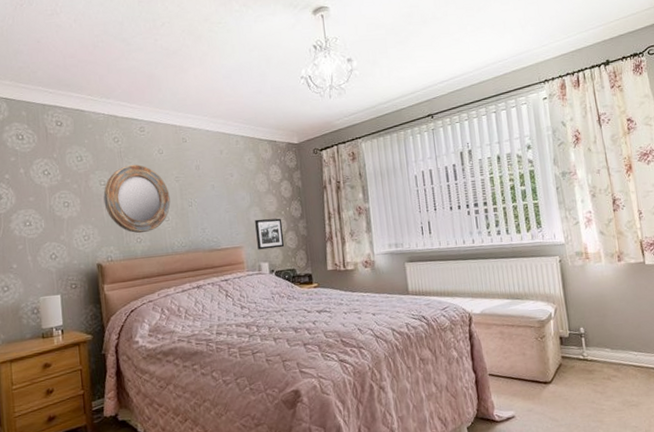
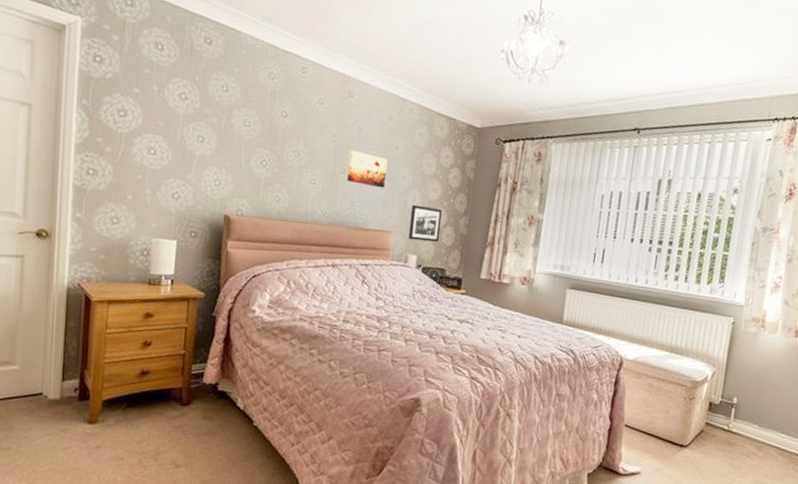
home mirror: present [103,164,171,234] -> none [244,109,322,192]
wall art: none [193,185,229,213] -> present [347,150,388,188]

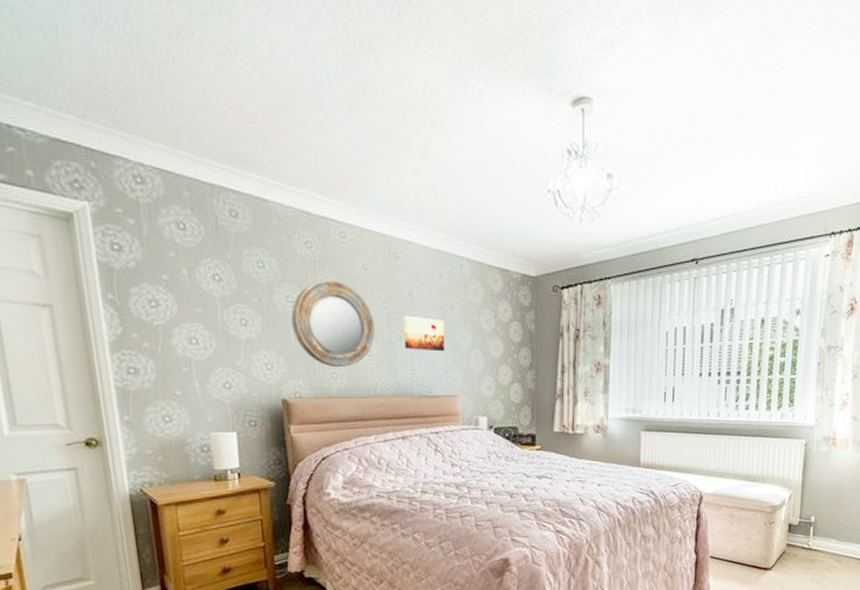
home mirror: none [244,109,322,192] -> present [291,281,375,368]
picture frame: present [408,204,443,243] -> none [475,365,508,401]

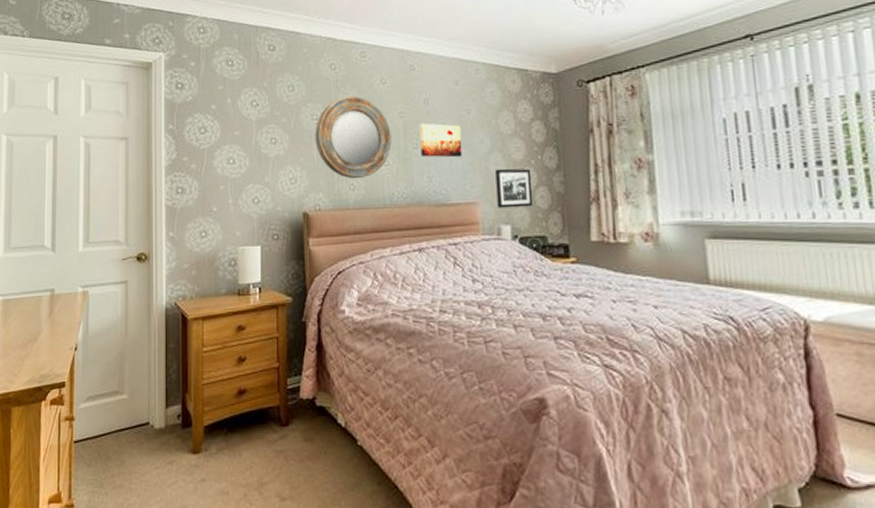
picture frame: none [475,365,508,401] -> present [495,168,534,208]

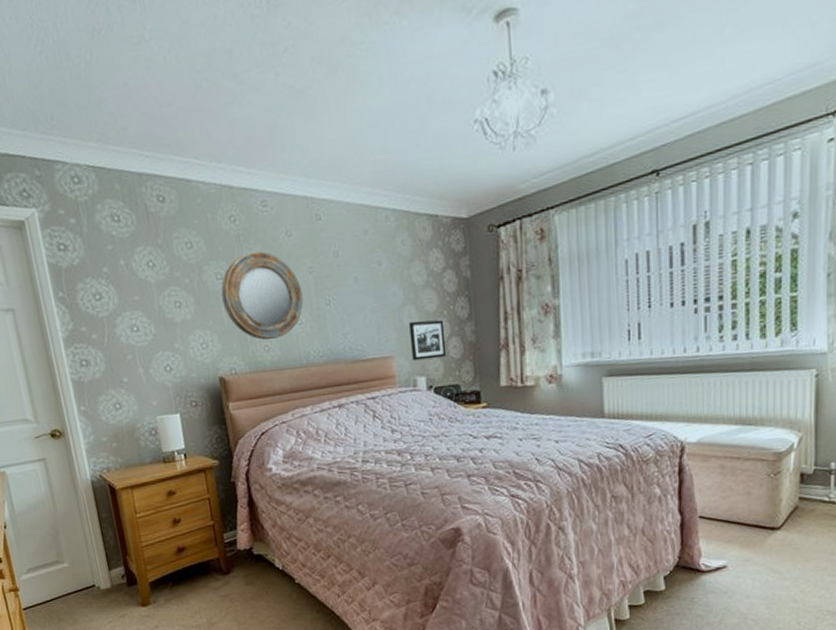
wall art: present [420,123,463,158] -> none [331,277,376,314]

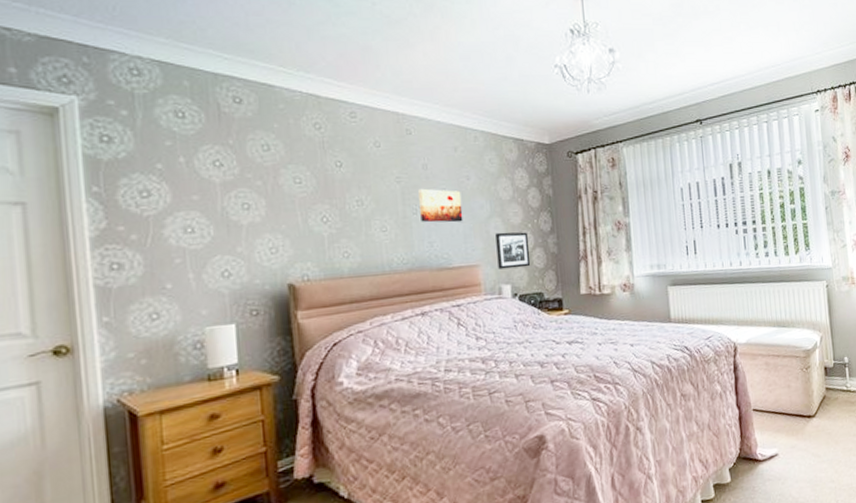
home mirror: present [221,251,304,341] -> none [298,159,389,247]
wall art: none [331,277,376,314] -> present [418,188,463,223]

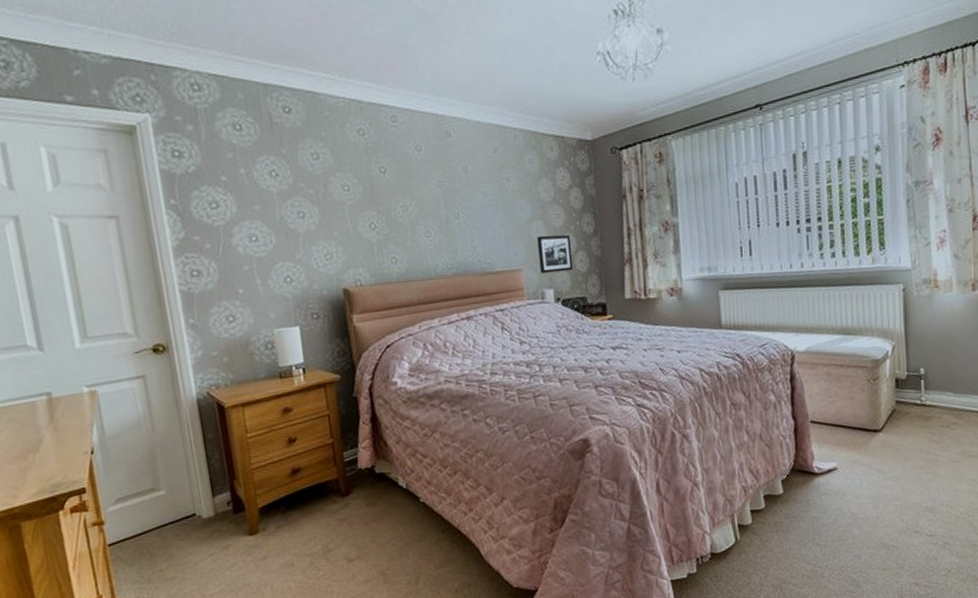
wall art: present [418,188,463,223] -> none [460,192,505,227]

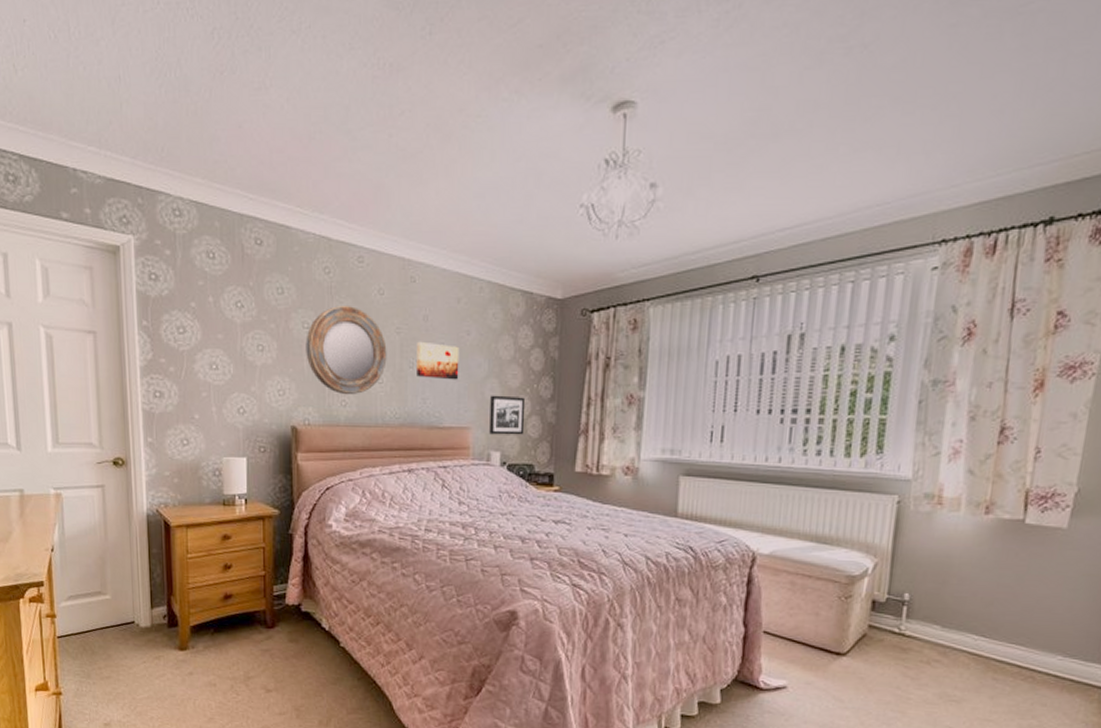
home mirror: none [347,165,432,252] -> present [306,306,387,395]
wall art: none [460,192,505,227] -> present [417,341,460,380]

